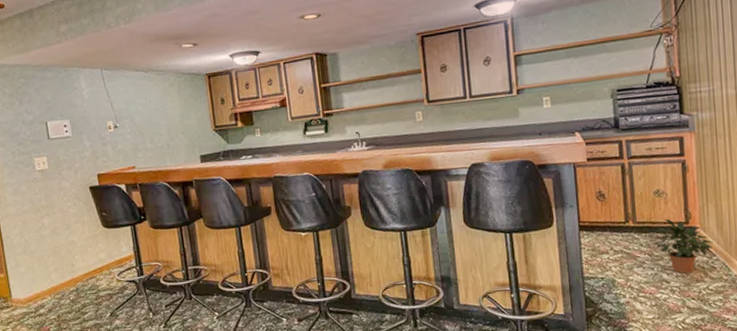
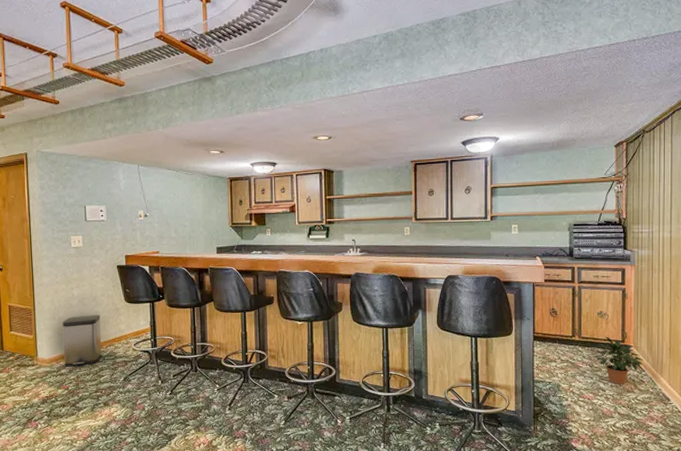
pedal bin: none [35,244,83,306] -> present [62,315,102,367]

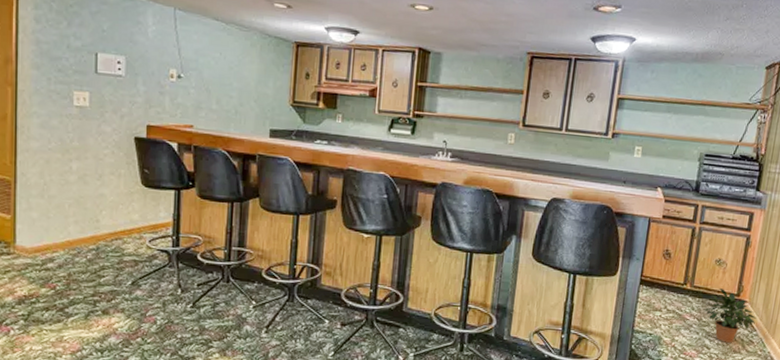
pedal bin: present [62,315,102,367] -> none [52,196,107,261]

